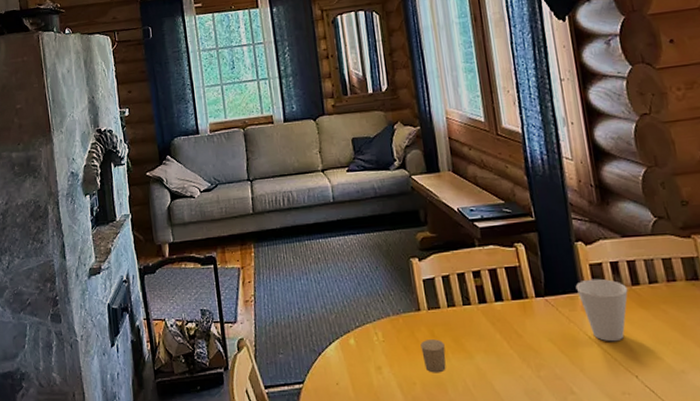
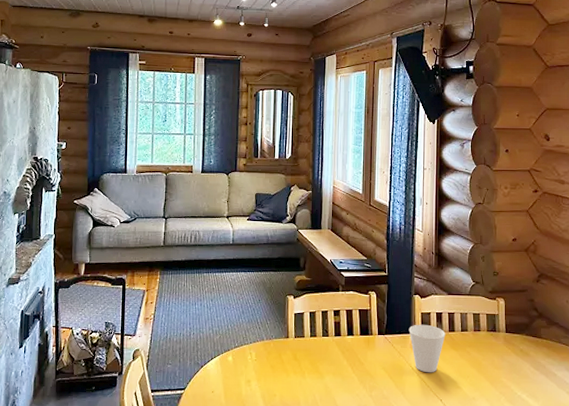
candle: present [420,339,446,373] -> none [284,361,303,388]

